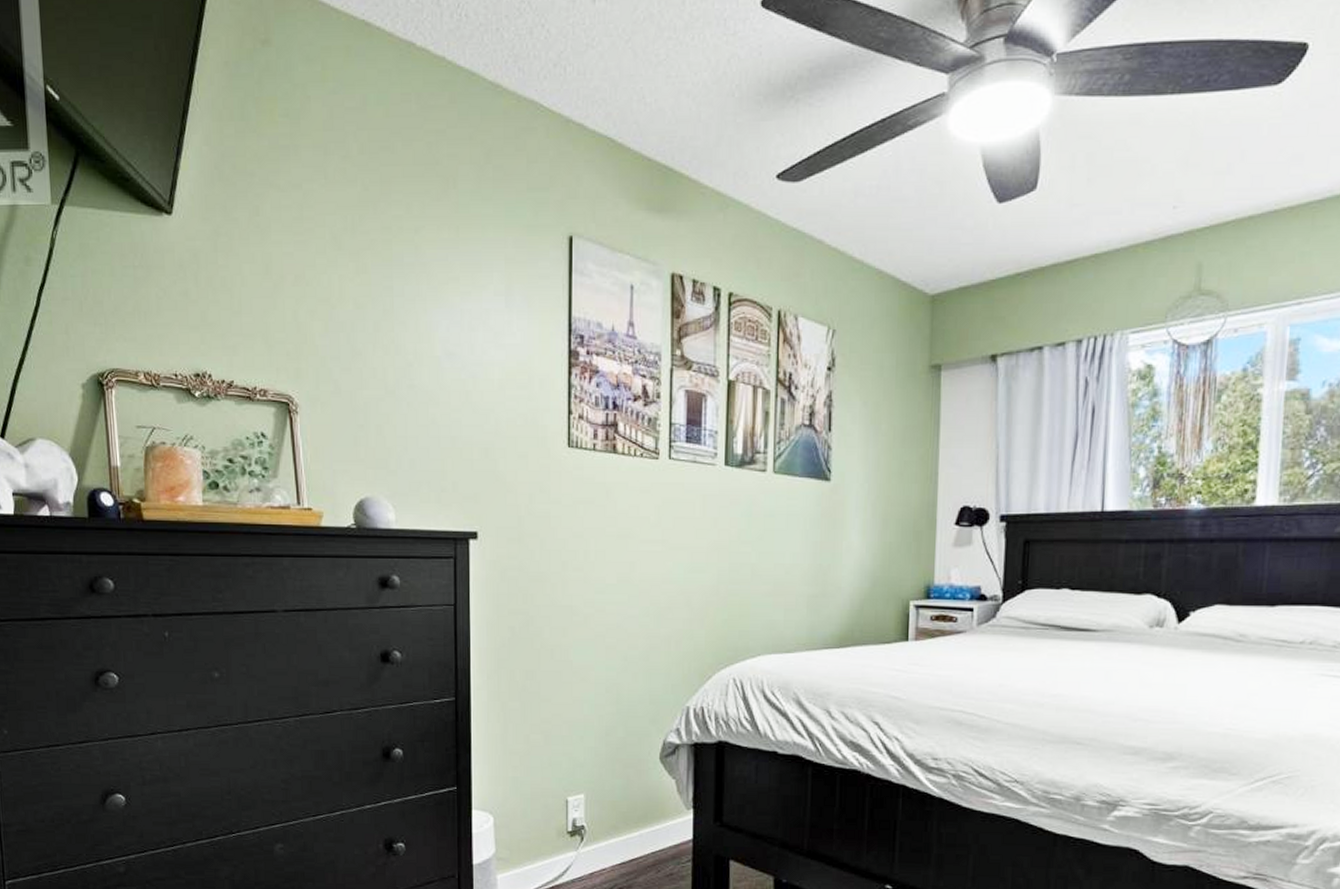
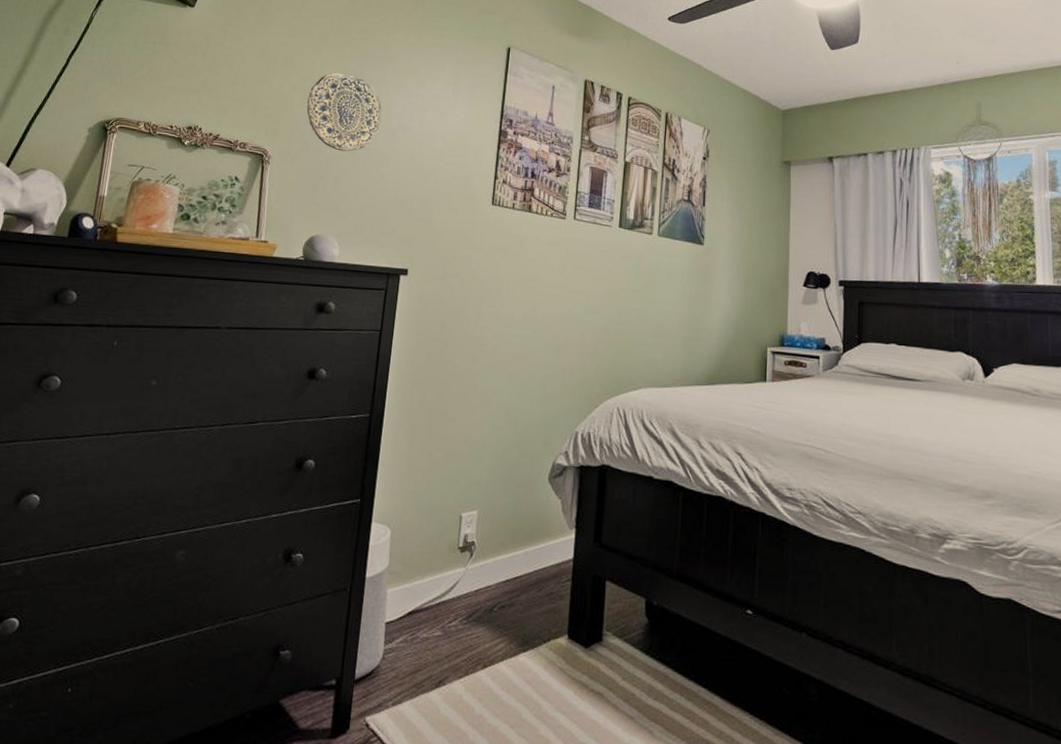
decorative plate: none [330,289,422,392] -> present [306,72,382,152]

